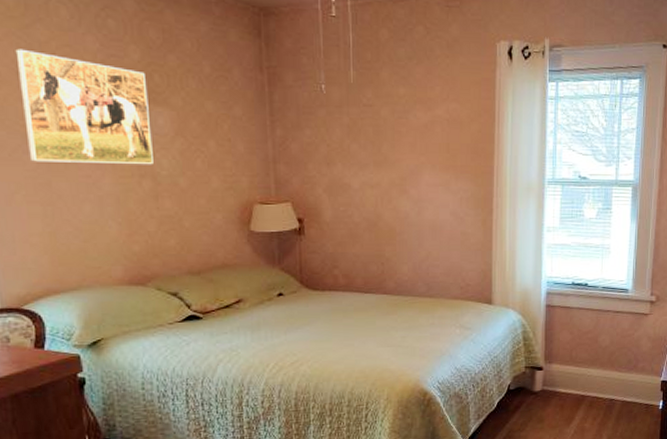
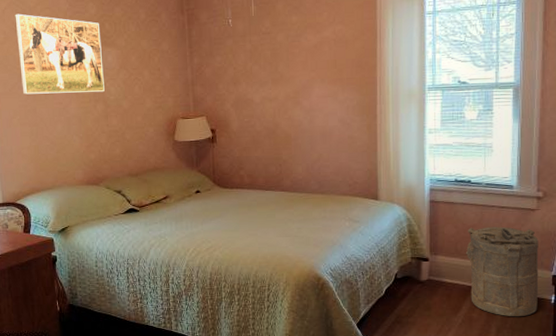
laundry hamper: none [580,332,650,425] -> present [465,226,539,317]

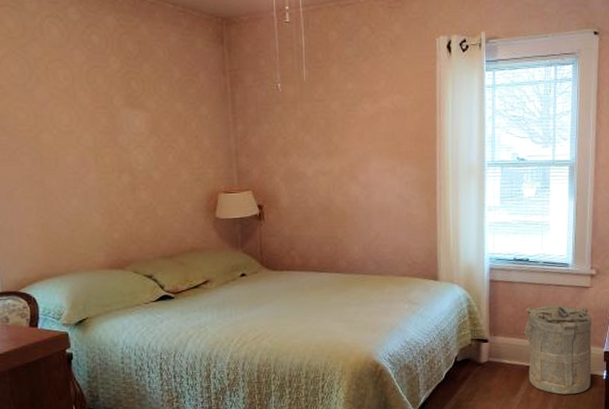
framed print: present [15,13,105,95] -> none [15,64,131,162]

